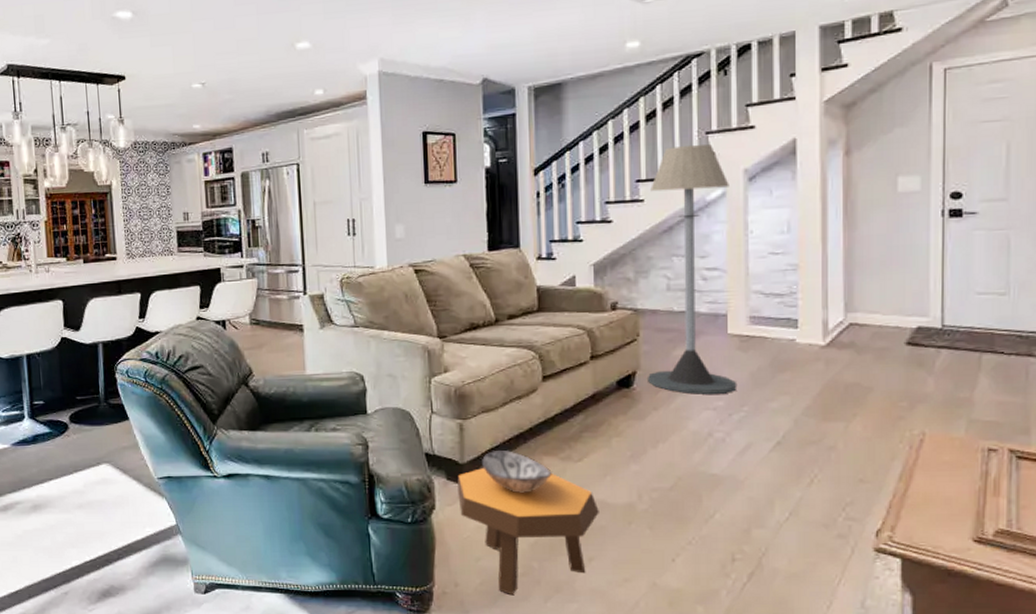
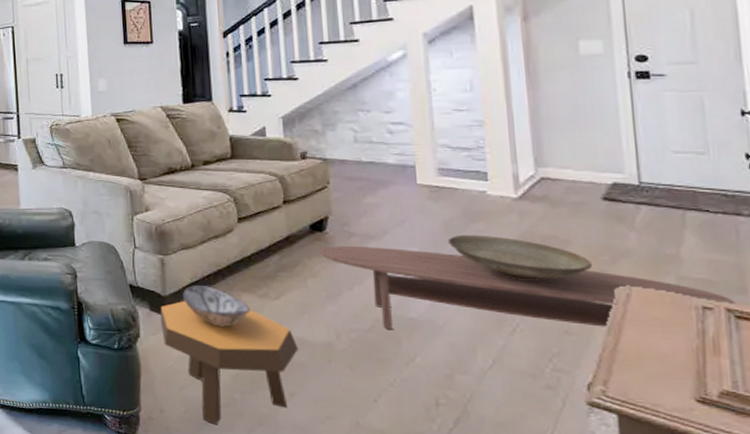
coffee table: none [626,401,1019,486] -> present [320,245,736,329]
floor lamp: present [648,144,736,394] -> none [333,11,429,241]
decorative bowl: none [754,385,890,431] -> present [448,234,592,282]

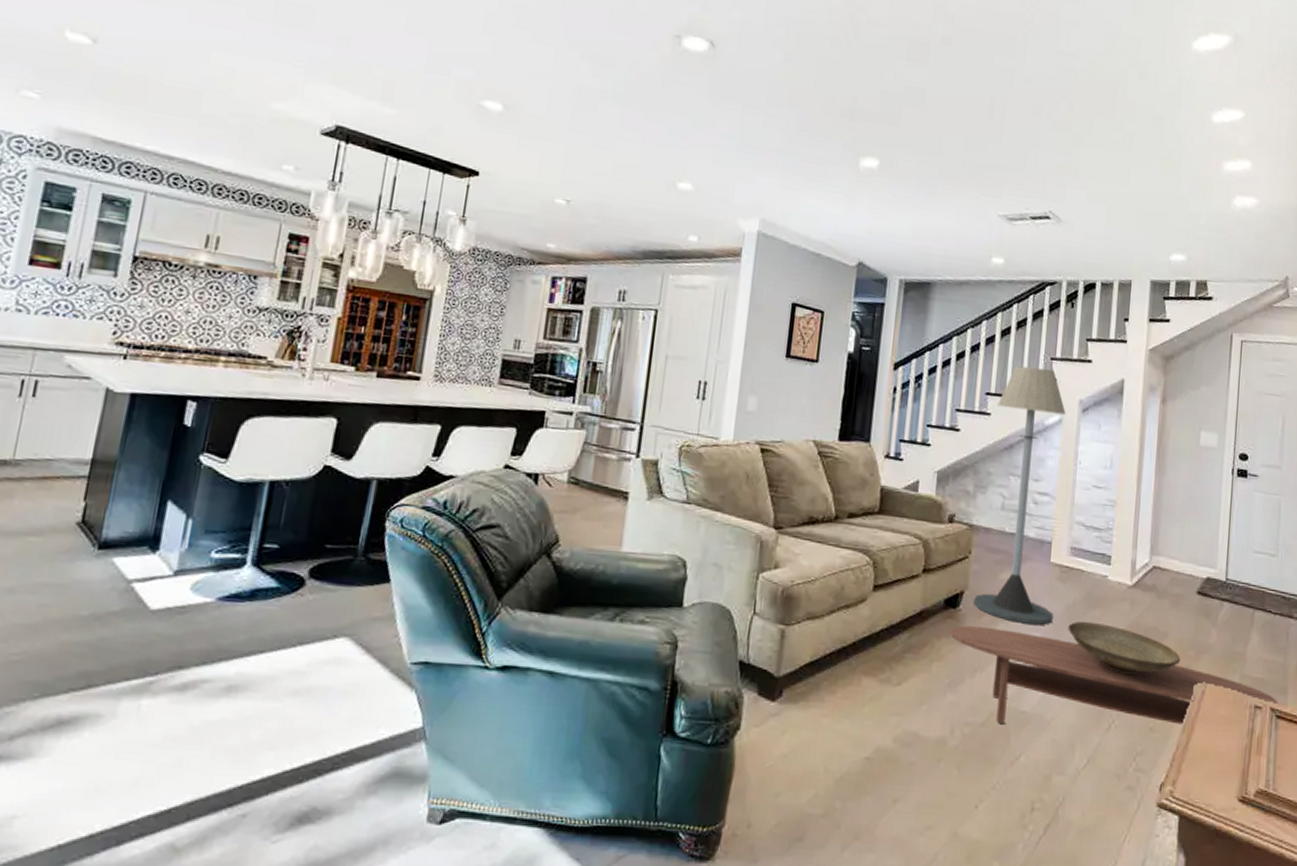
footstool: present [160,301,298,425] -> none [766,684,911,842]
decorative bowl: present [183,285,251,327] -> none [798,665,869,717]
floor lamp: none [333,11,429,241] -> present [974,366,1066,625]

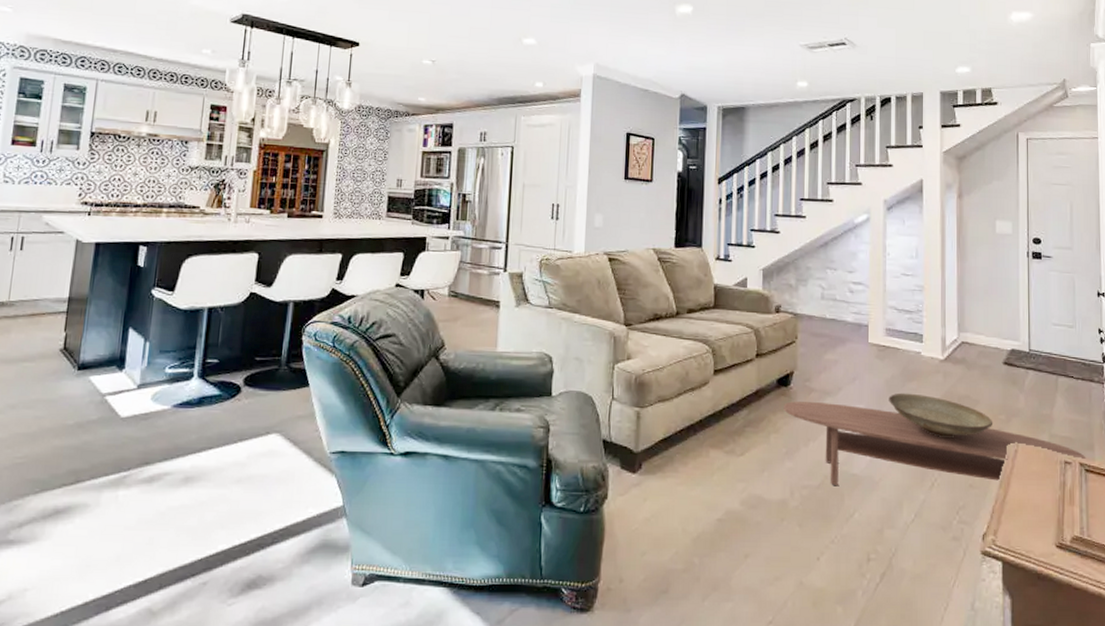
floor lamp: present [974,366,1066,625] -> none [803,174,874,398]

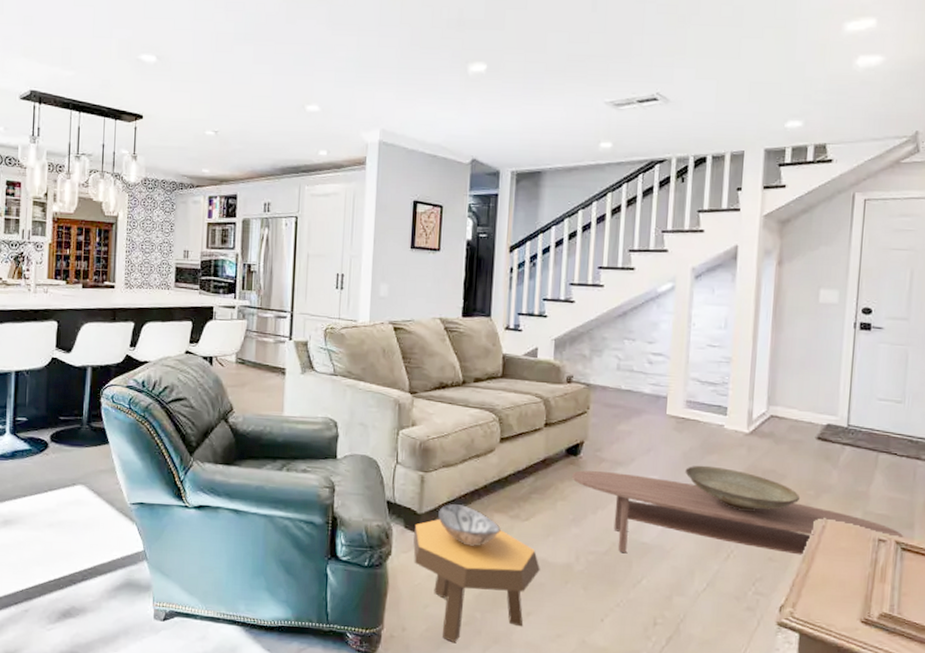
footstool: none [630,458,756,593] -> present [413,519,540,643]
decorative bowl: none [654,441,717,485] -> present [438,504,501,546]

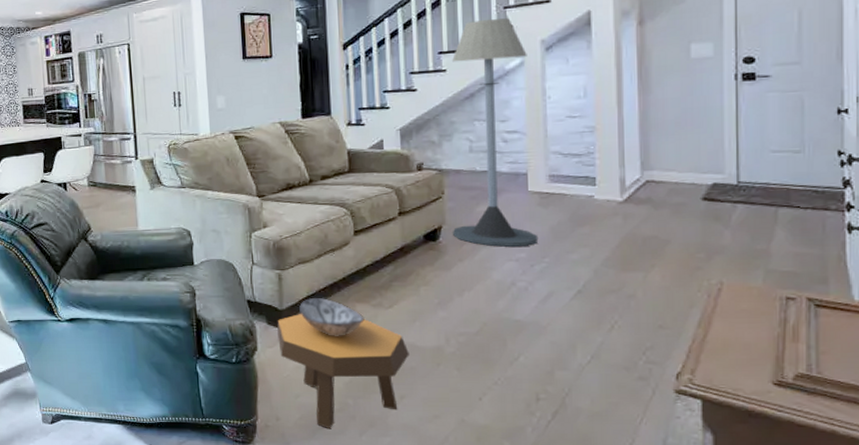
coffee table: present [572,470,904,555] -> none [433,253,817,331]
floor lamp: none [593,240,679,469] -> present [452,18,537,247]
decorative bowl: present [685,465,799,512] -> none [555,238,688,281]

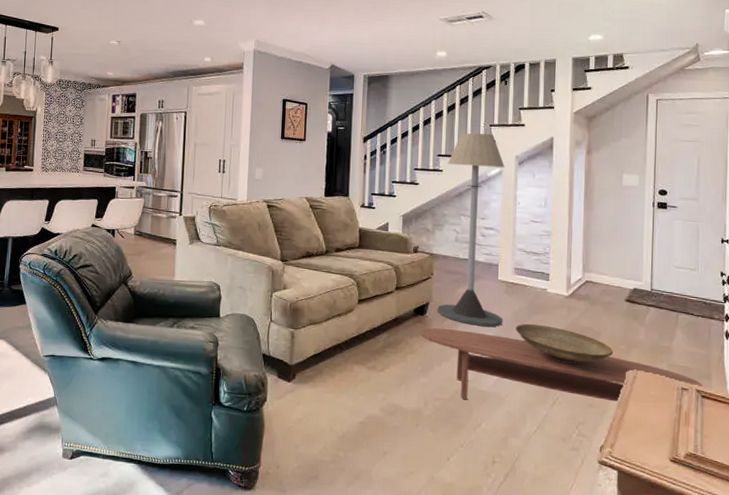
footstool: present [277,314,409,429] -> none [285,370,394,479]
decorative bowl: present [299,298,365,336] -> none [306,357,360,394]
coffee table: none [433,253,817,331] -> present [420,328,703,402]
decorative bowl: none [555,238,688,281] -> present [515,323,613,364]

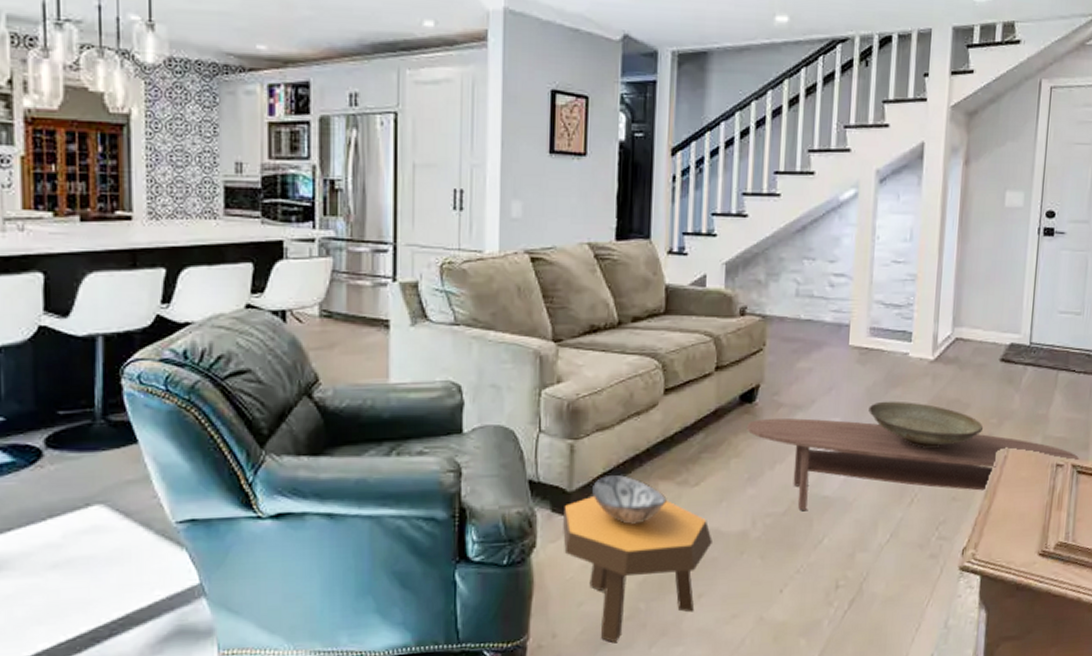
footstool: none [285,370,394,479] -> present [563,497,712,643]
decorative bowl: none [306,357,360,394] -> present [592,475,667,524]
floor lamp: present [437,133,505,327] -> none [770,138,862,410]

